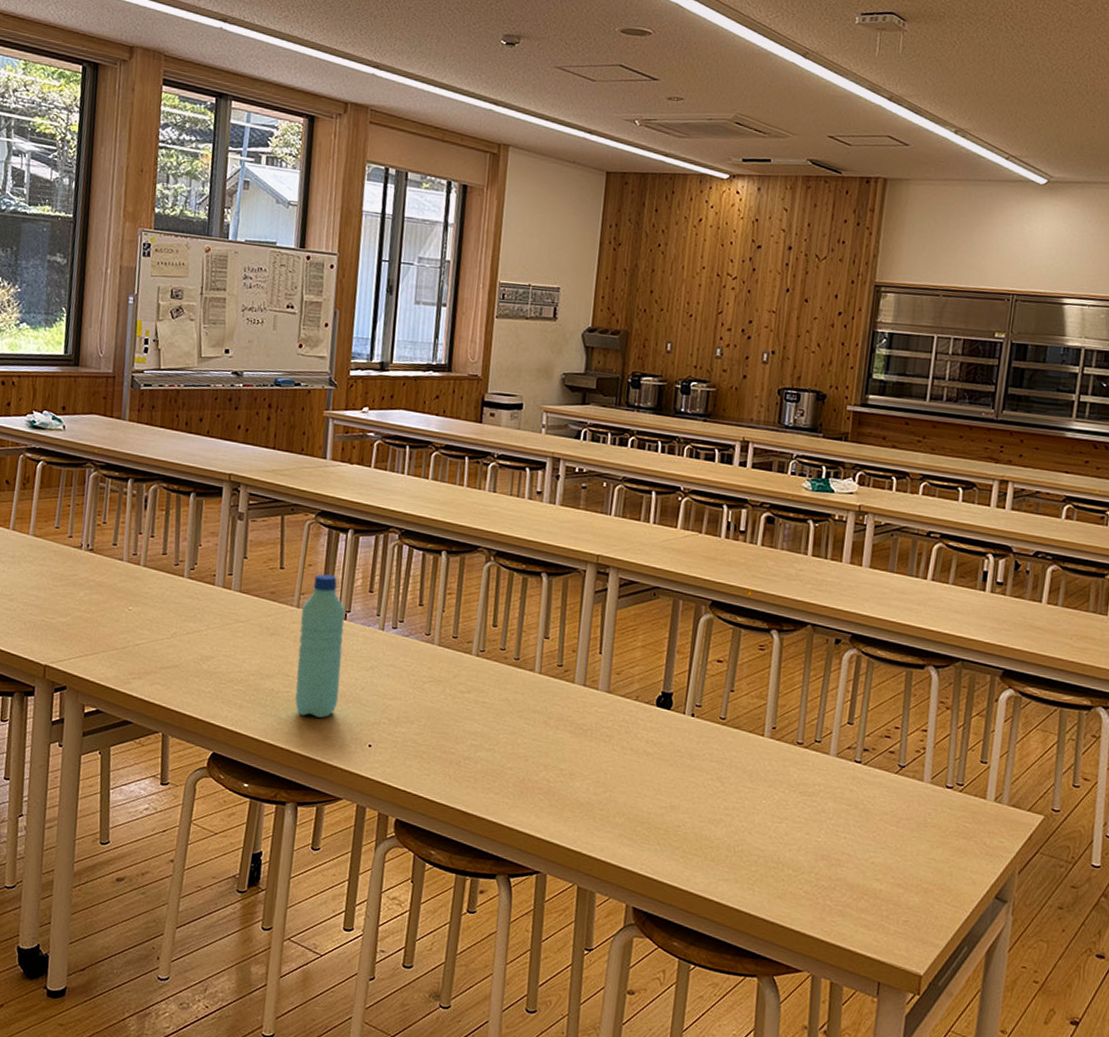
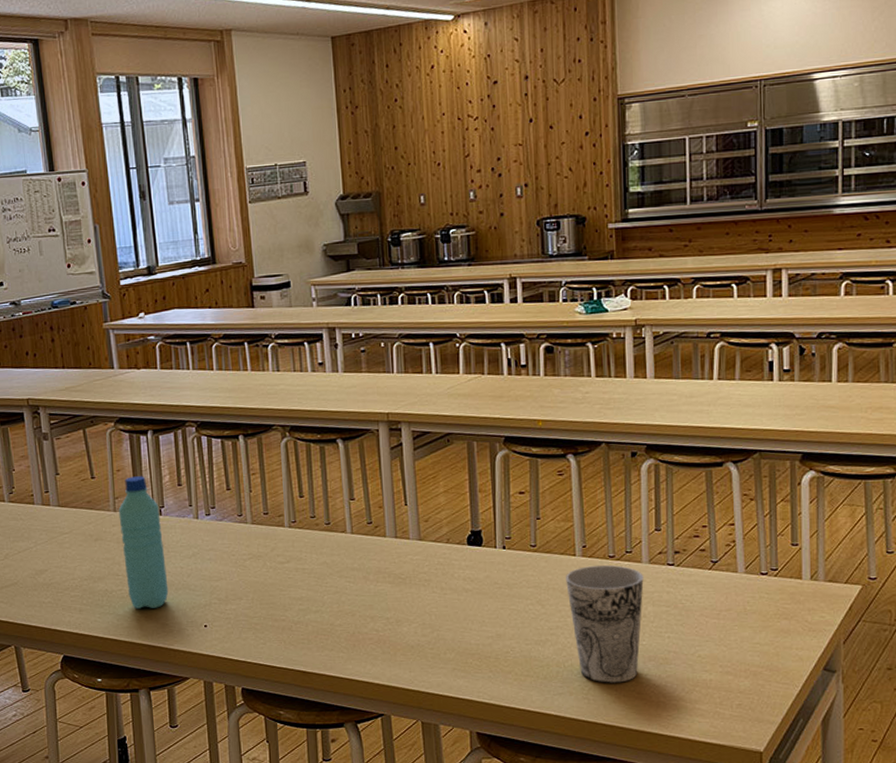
cup: none [749,749,829,878] -> present [566,565,644,683]

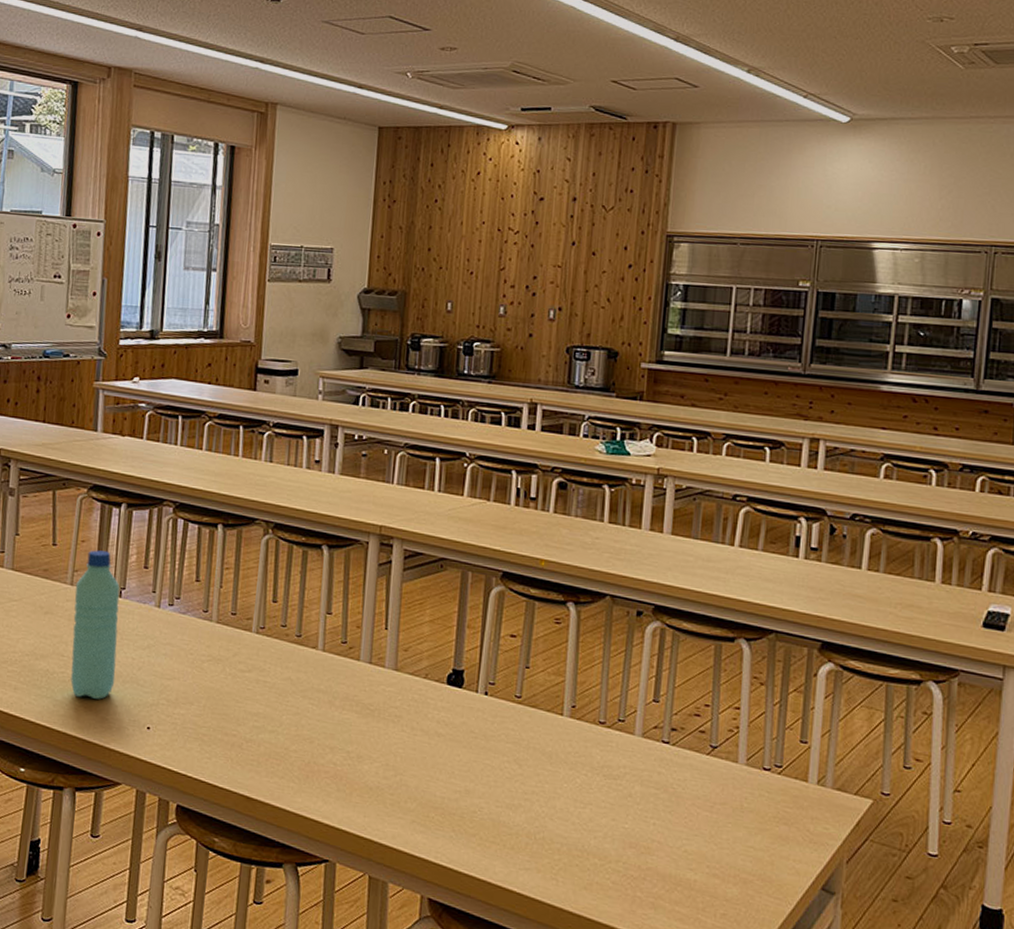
cup: present [566,565,644,683] -> none [548,729,635,868]

